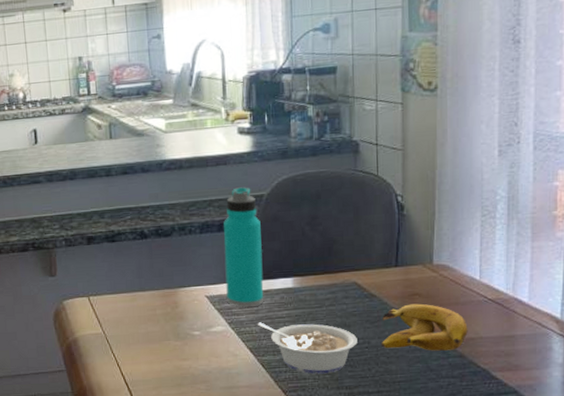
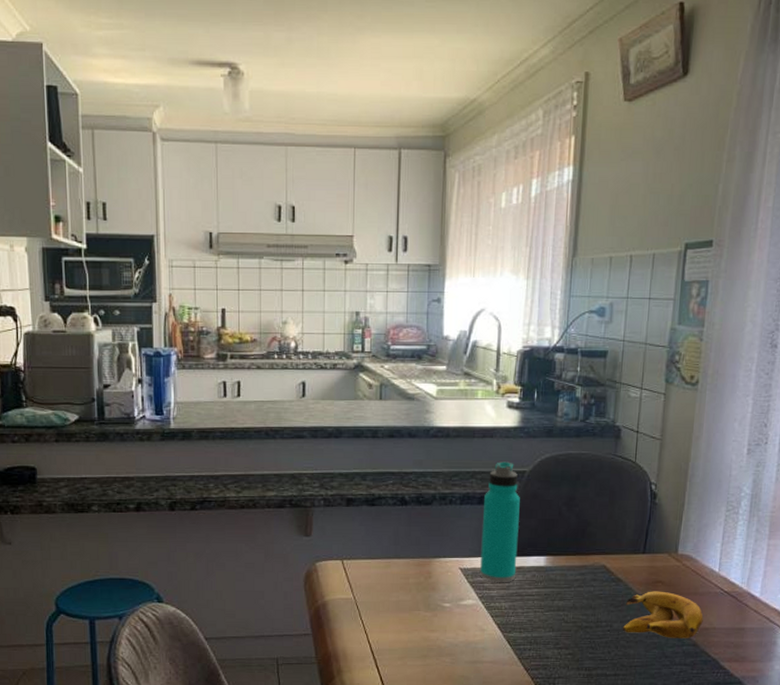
legume: present [258,322,357,374] -> none [508,598,601,654]

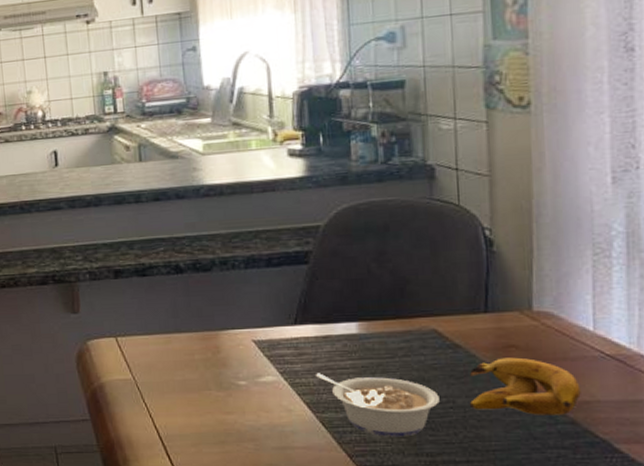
water bottle: present [480,461,520,582] -> none [273,216,323,355]
legume: none [508,598,601,654] -> present [316,373,440,437]

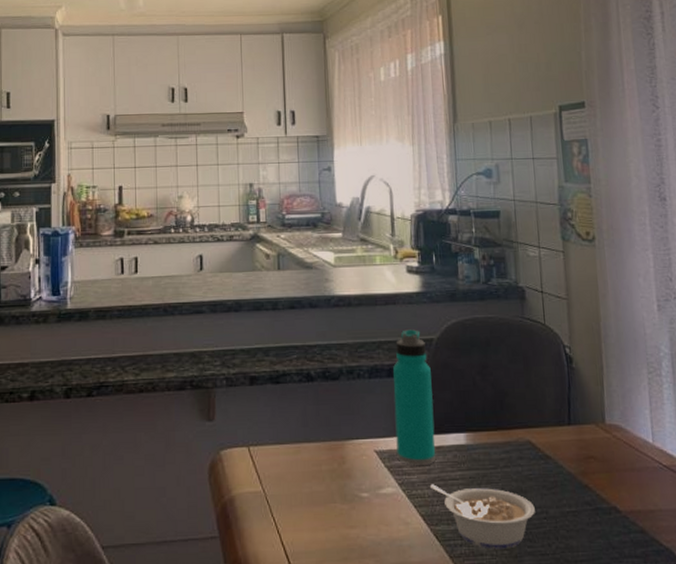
water bottle: none [273,216,323,355] -> present [393,329,436,465]
banana: present [470,357,581,415] -> none [559,468,647,525]

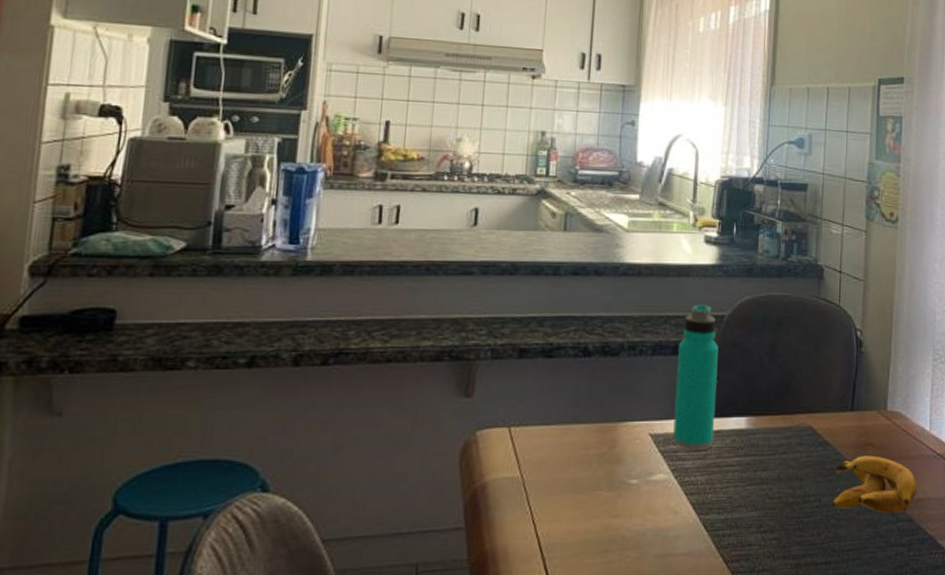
legume: present [430,484,535,550] -> none [704,470,808,539]
banana: none [559,468,647,525] -> present [833,455,917,513]

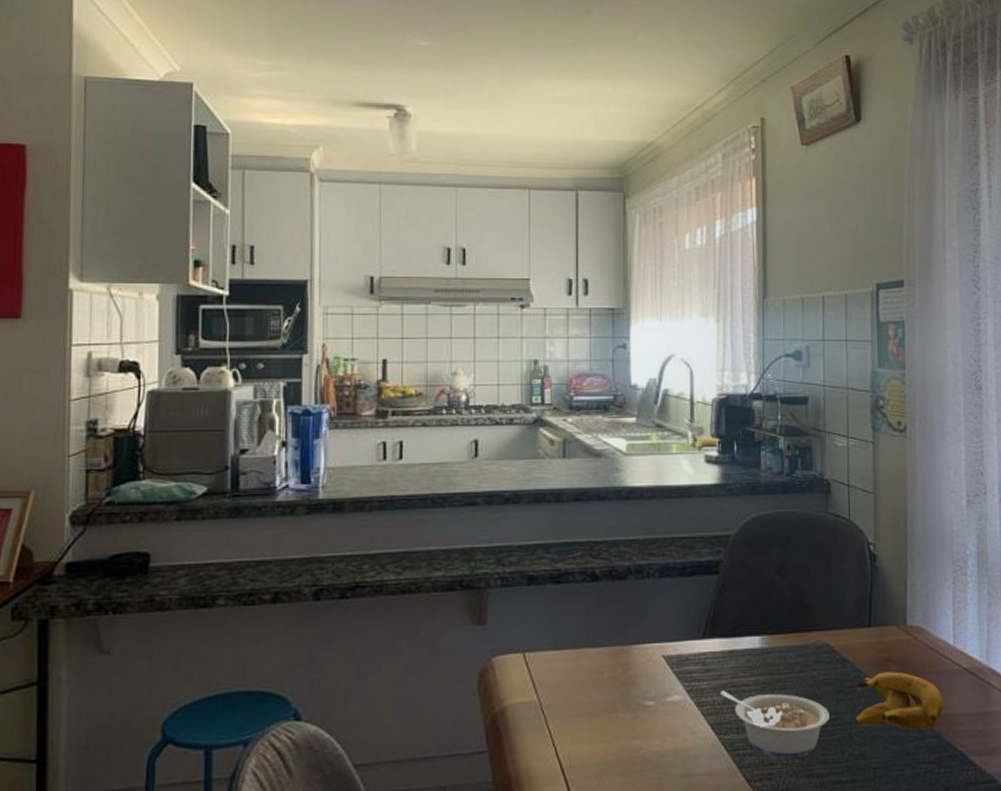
water bottle: present [673,304,718,450] -> none [685,524,728,671]
legume: none [704,470,808,539] -> present [721,691,830,758]

